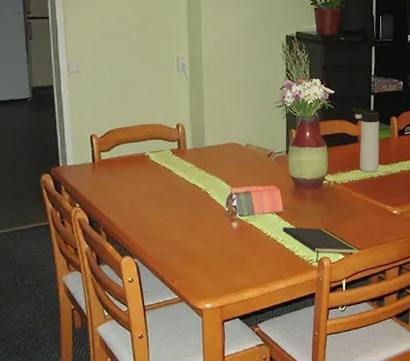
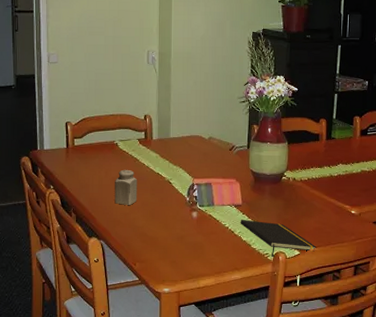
salt shaker: none [147,182,173,220] -> present [115,169,138,205]
thermos bottle: present [353,107,380,173] -> none [316,105,342,171]

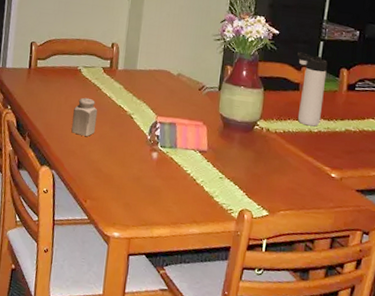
notepad: present [240,220,317,258] -> none [203,168,288,215]
thermos bottle: none [316,105,342,171] -> present [297,52,328,127]

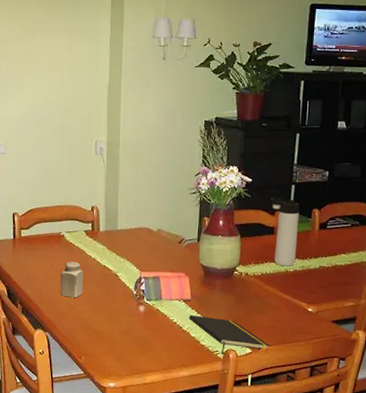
notepad: none [203,168,288,215] -> present [189,315,270,355]

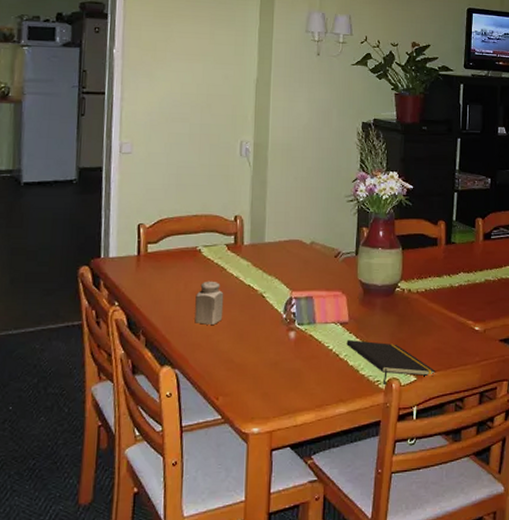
thermos bottle: present [271,197,300,267] -> none [433,205,463,281]

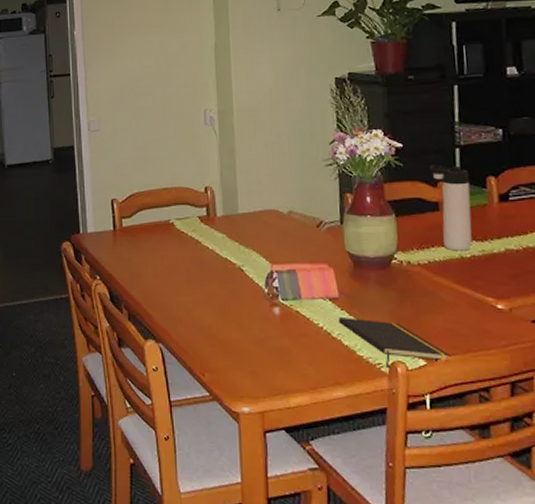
salt shaker: present [195,281,224,325] -> none [173,254,202,299]
thermos bottle: none [433,205,463,281] -> present [430,164,472,251]

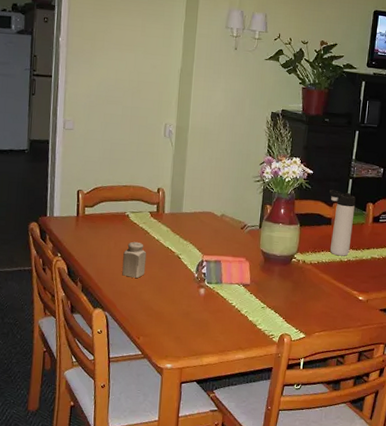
salt shaker: none [173,254,202,299] -> present [122,241,147,278]
notepad: present [338,318,451,369] -> none [247,299,322,339]

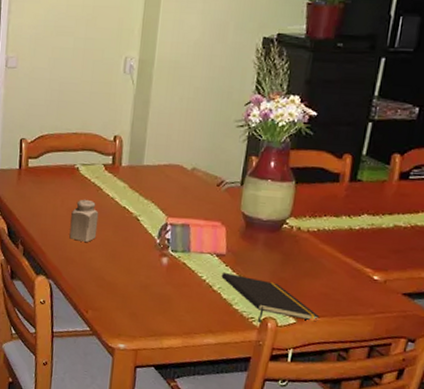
notepad: none [247,299,322,339] -> present [221,273,320,323]
thermos bottle: present [329,189,356,256] -> none [335,136,376,223]

